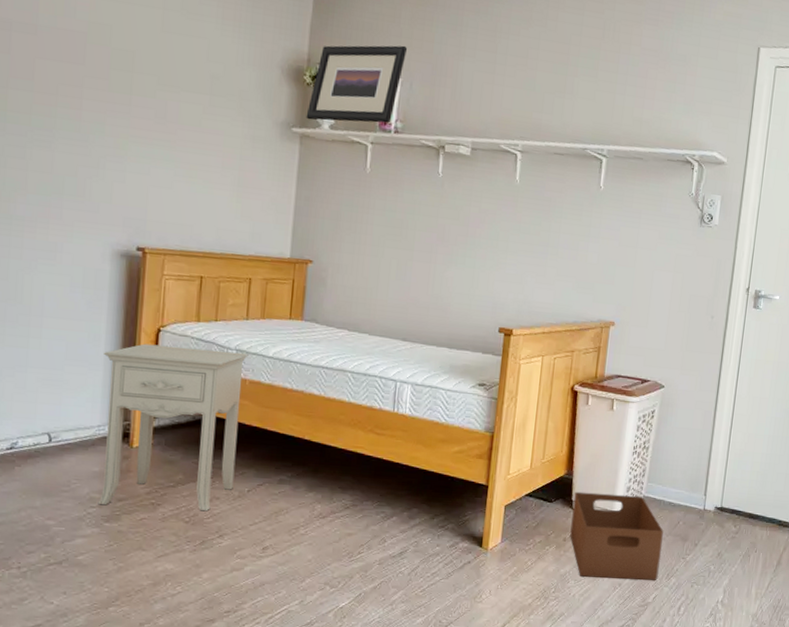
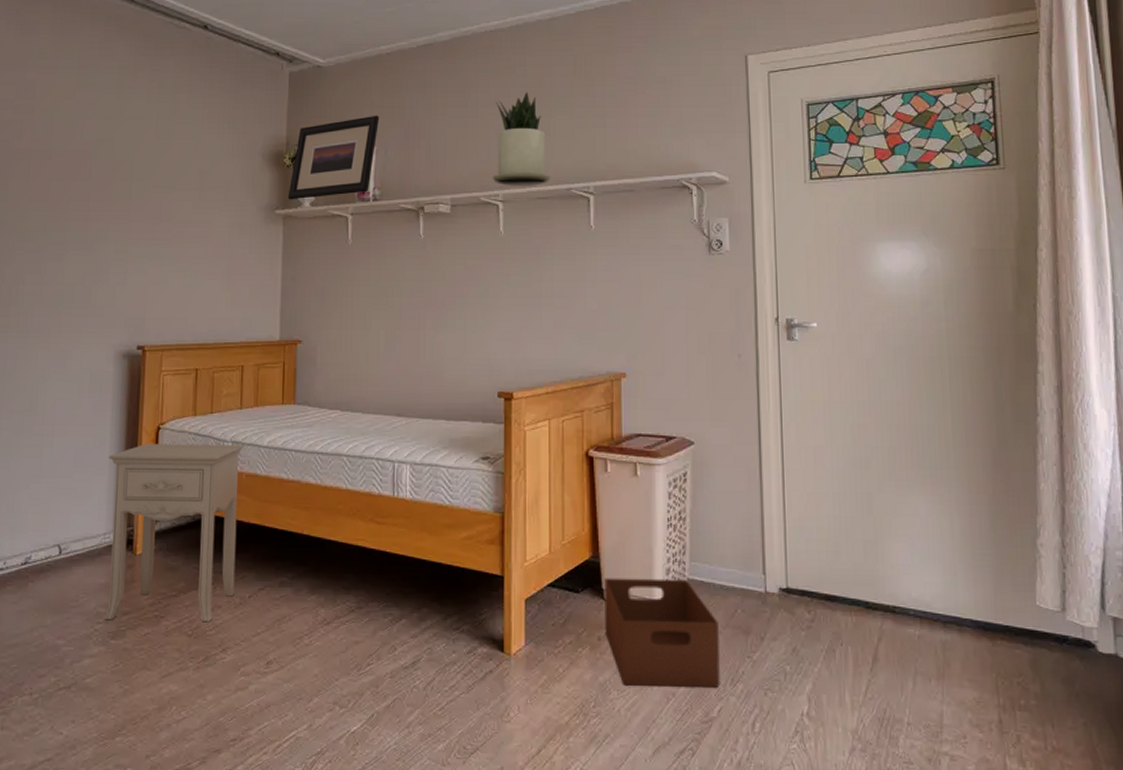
planter: none [513,48,570,142] -> present [492,92,552,187]

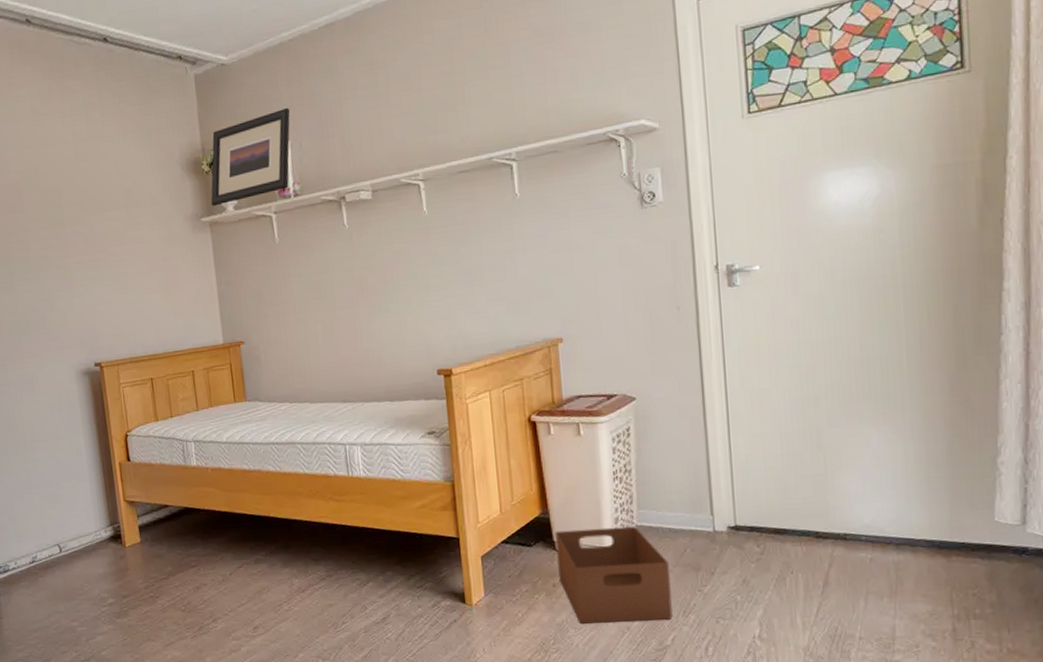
nightstand: present [104,443,244,623] -> none [87,442,217,604]
planter: present [492,92,552,187] -> none [406,61,471,164]

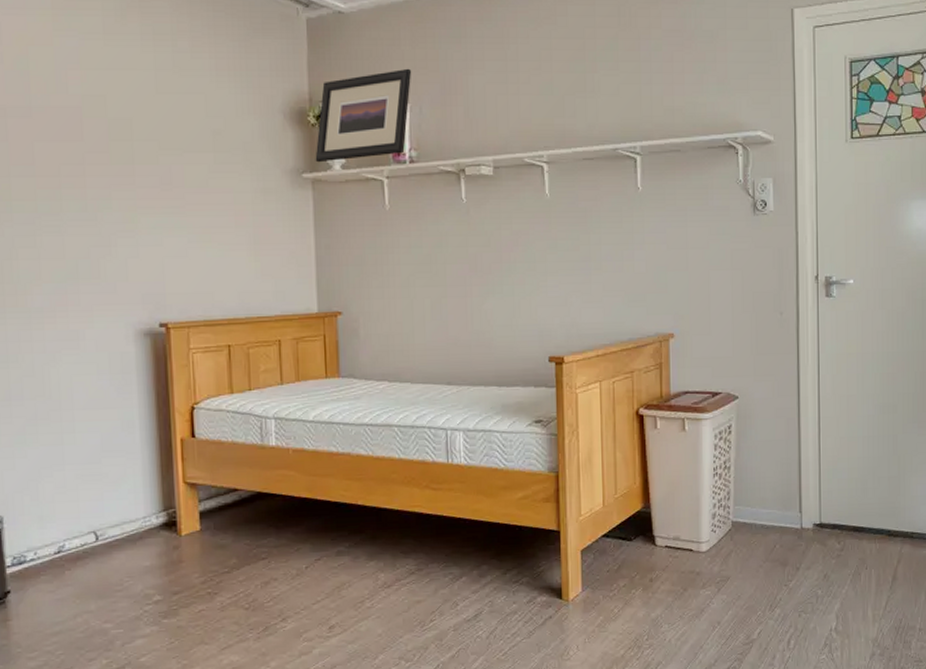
storage basket: present [555,526,673,624] -> none [655,521,760,619]

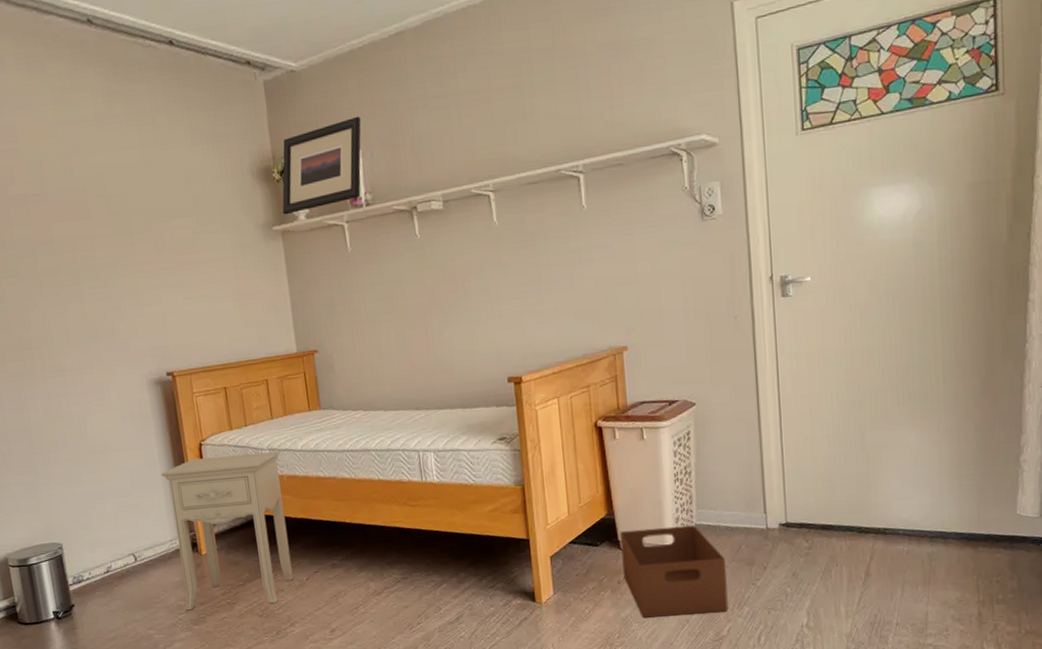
nightstand: none [140,420,290,601] -> present [161,451,294,611]
storage basket: none [655,521,760,619] -> present [620,524,729,618]

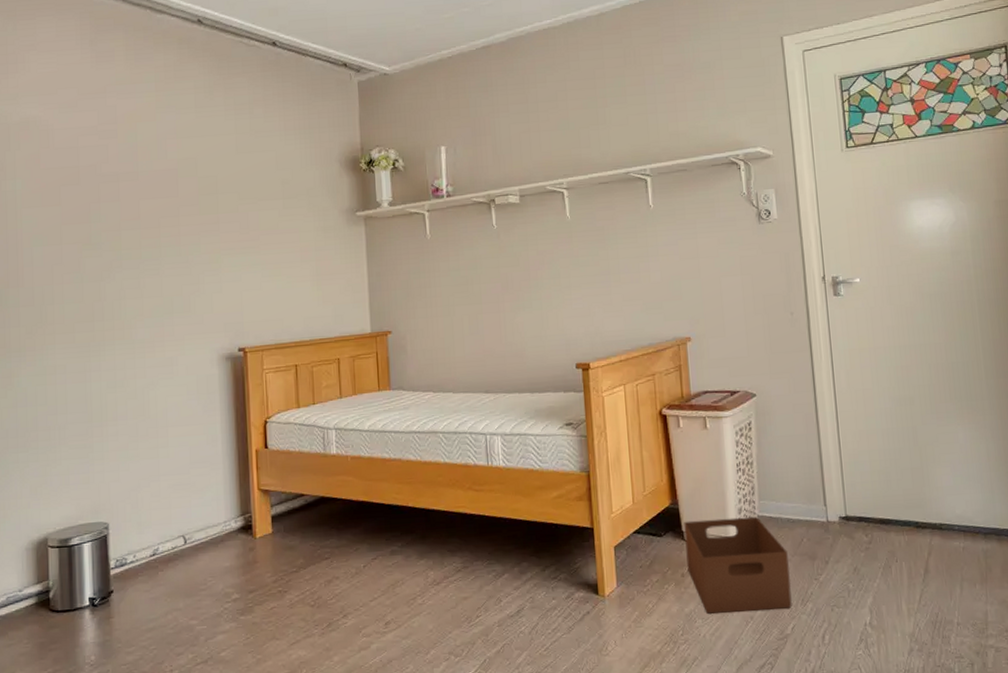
nightstand: present [161,451,294,611] -> none [222,430,350,599]
picture frame: present [282,116,361,215] -> none [366,116,447,202]

